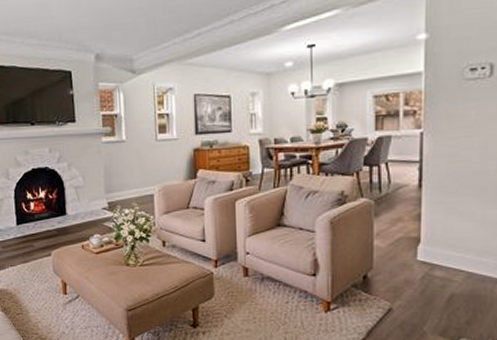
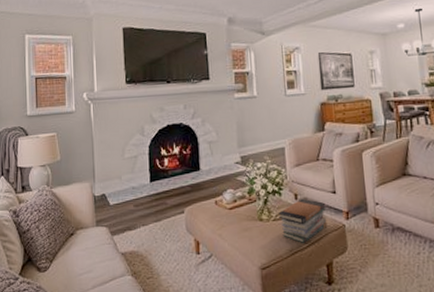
book stack: none [145,245,195,288] -> present [278,198,328,243]

